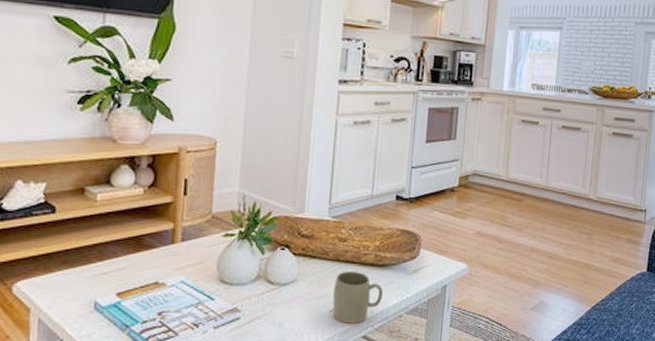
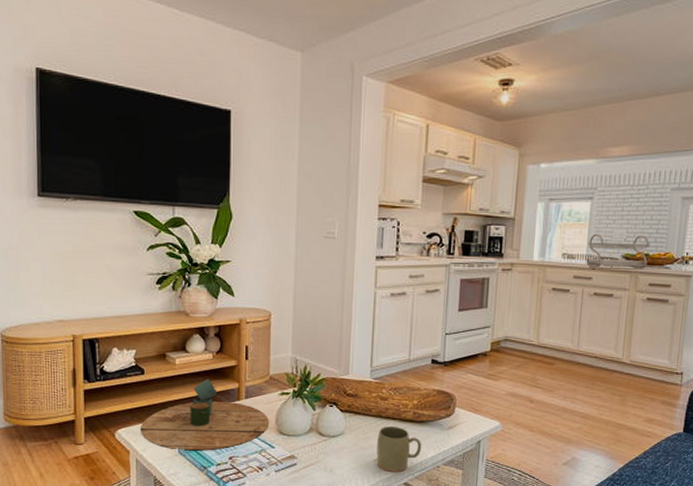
decorative tray: none [47,217,209,306] -> present [141,378,269,451]
dish rack: none [555,64,616,102] -> present [586,233,651,269]

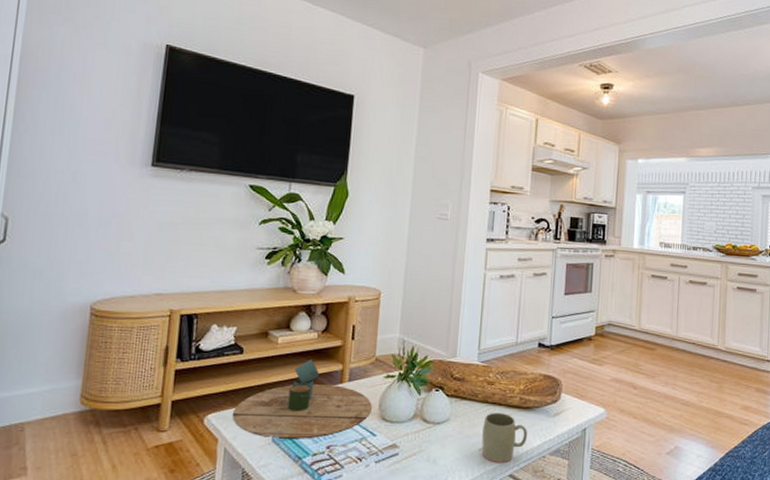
dish rack: present [586,233,651,269] -> none [681,224,738,259]

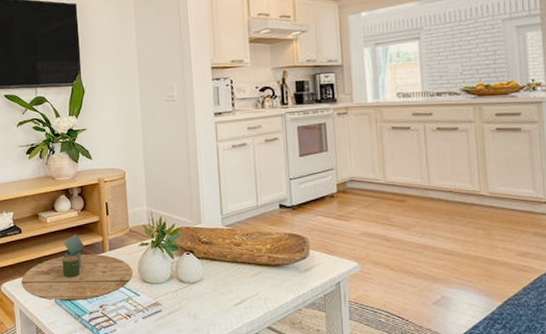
mug: present [481,412,527,462] -> none [235,270,280,316]

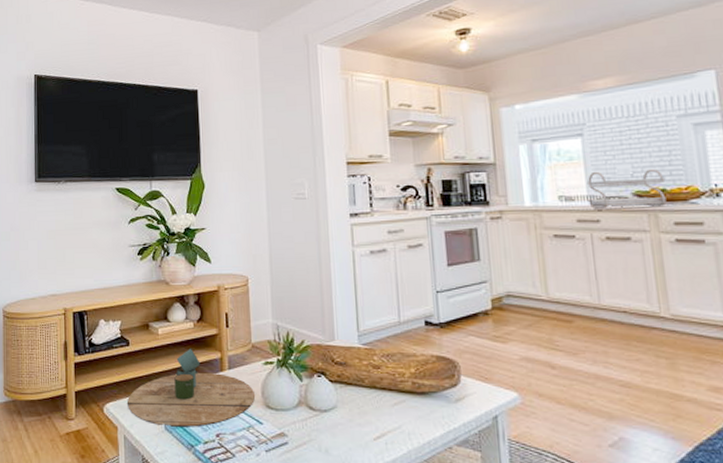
dish rack: none [422,67,490,103] -> present [587,168,667,209]

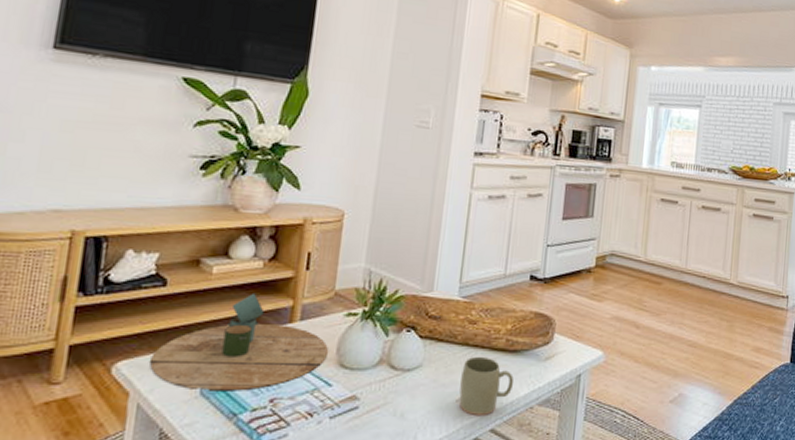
mug: none [373,398,427,453] -> present [459,356,513,415]
dish rack: present [587,168,667,209] -> none [694,142,756,183]

